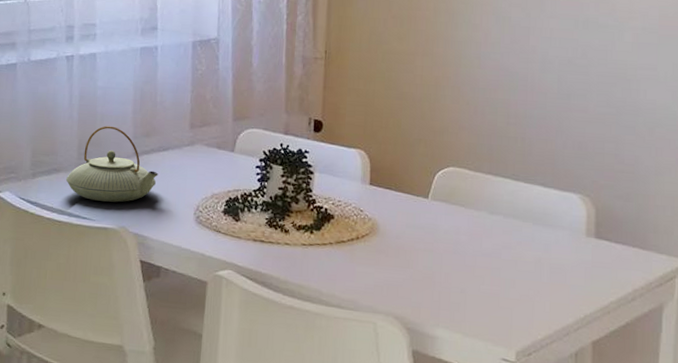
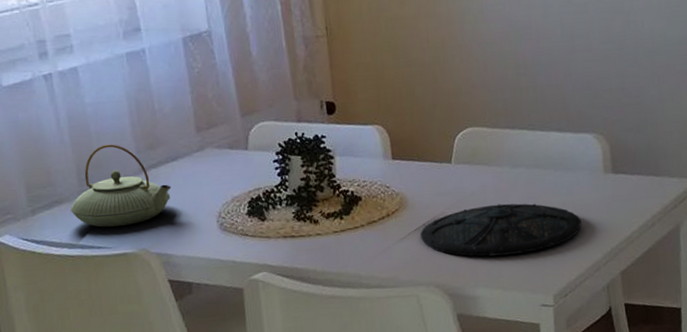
plate: none [387,246,557,303] -> present [420,203,582,257]

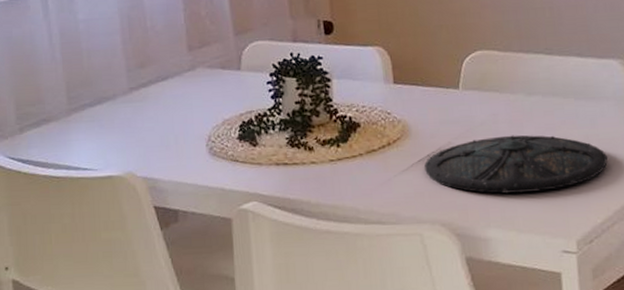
teapot: present [70,144,171,228] -> none [57,62,161,148]

